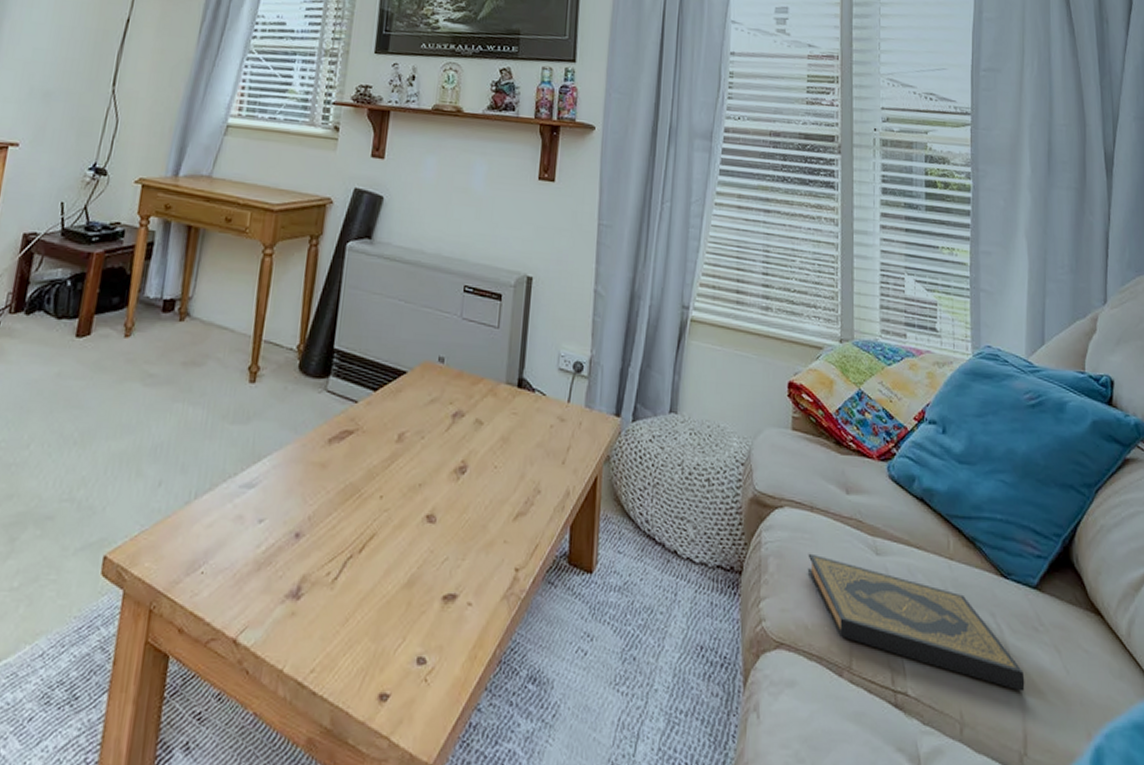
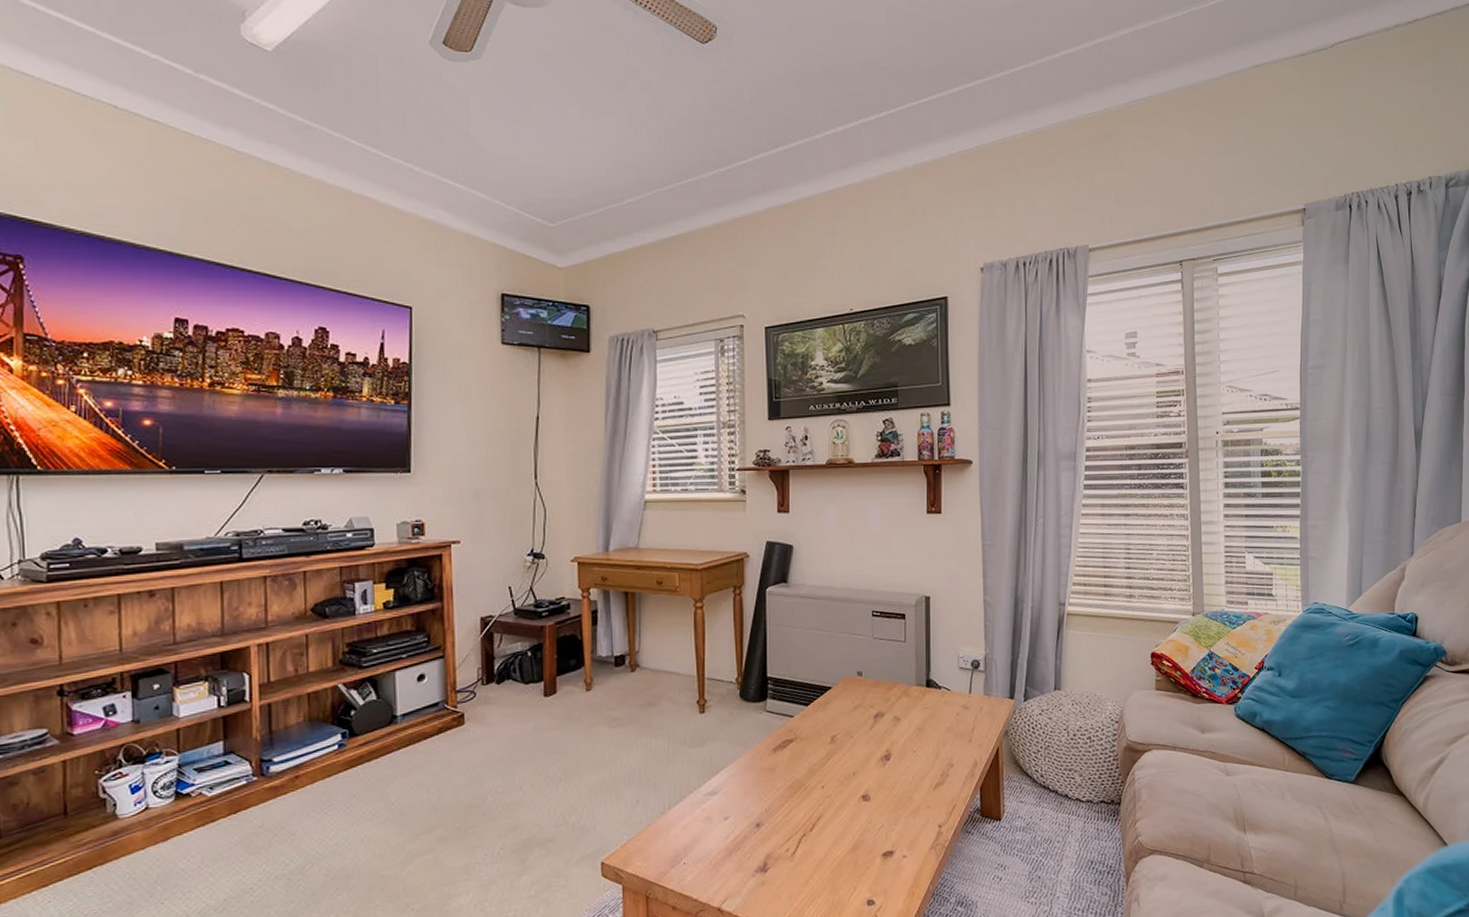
hardback book: present [807,553,1025,692] -> none [1172,781,1344,859]

